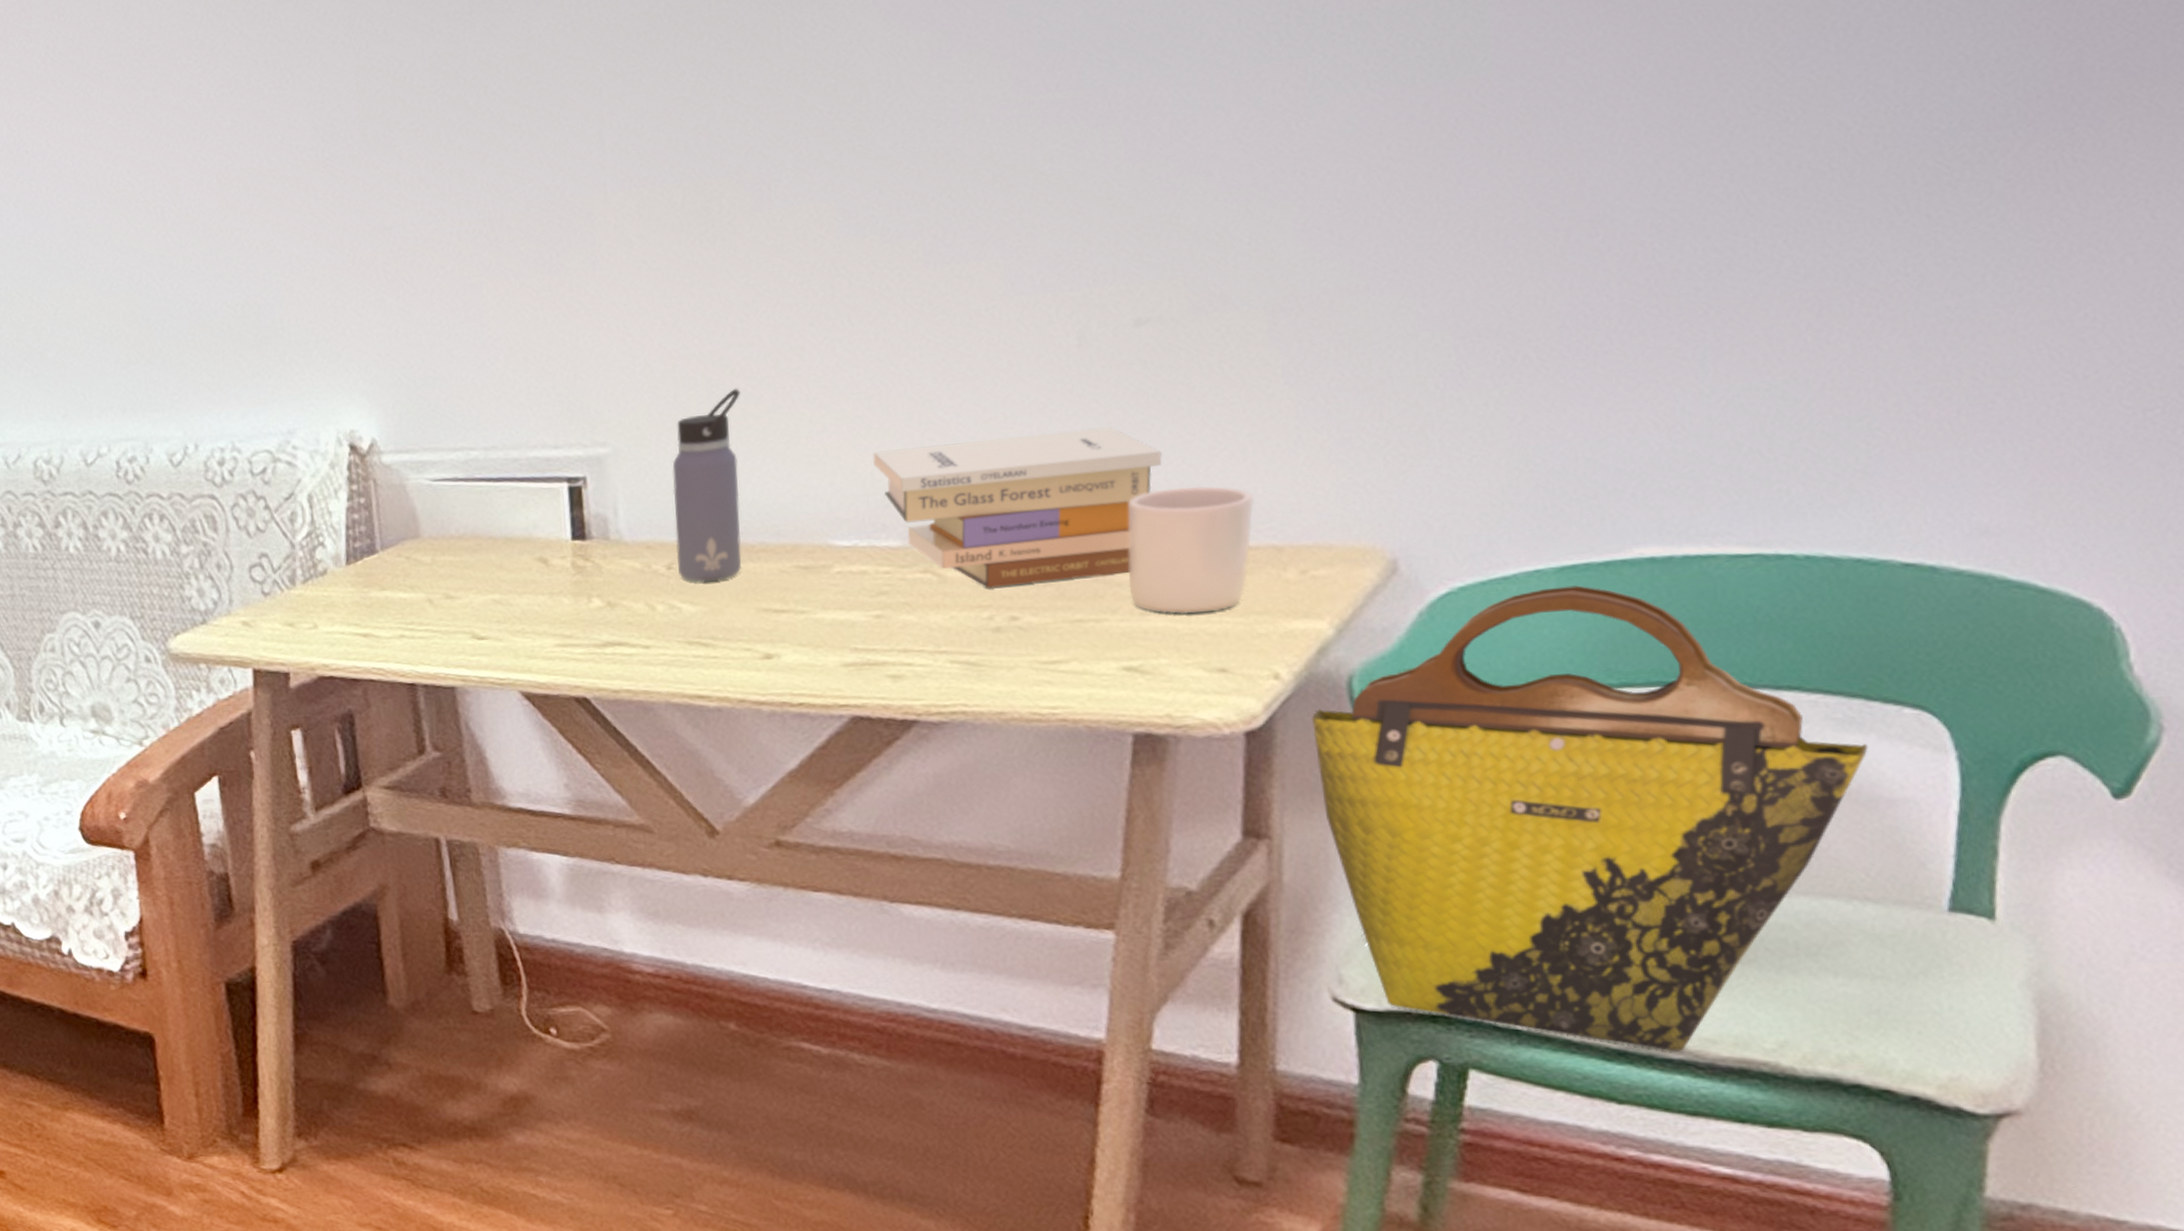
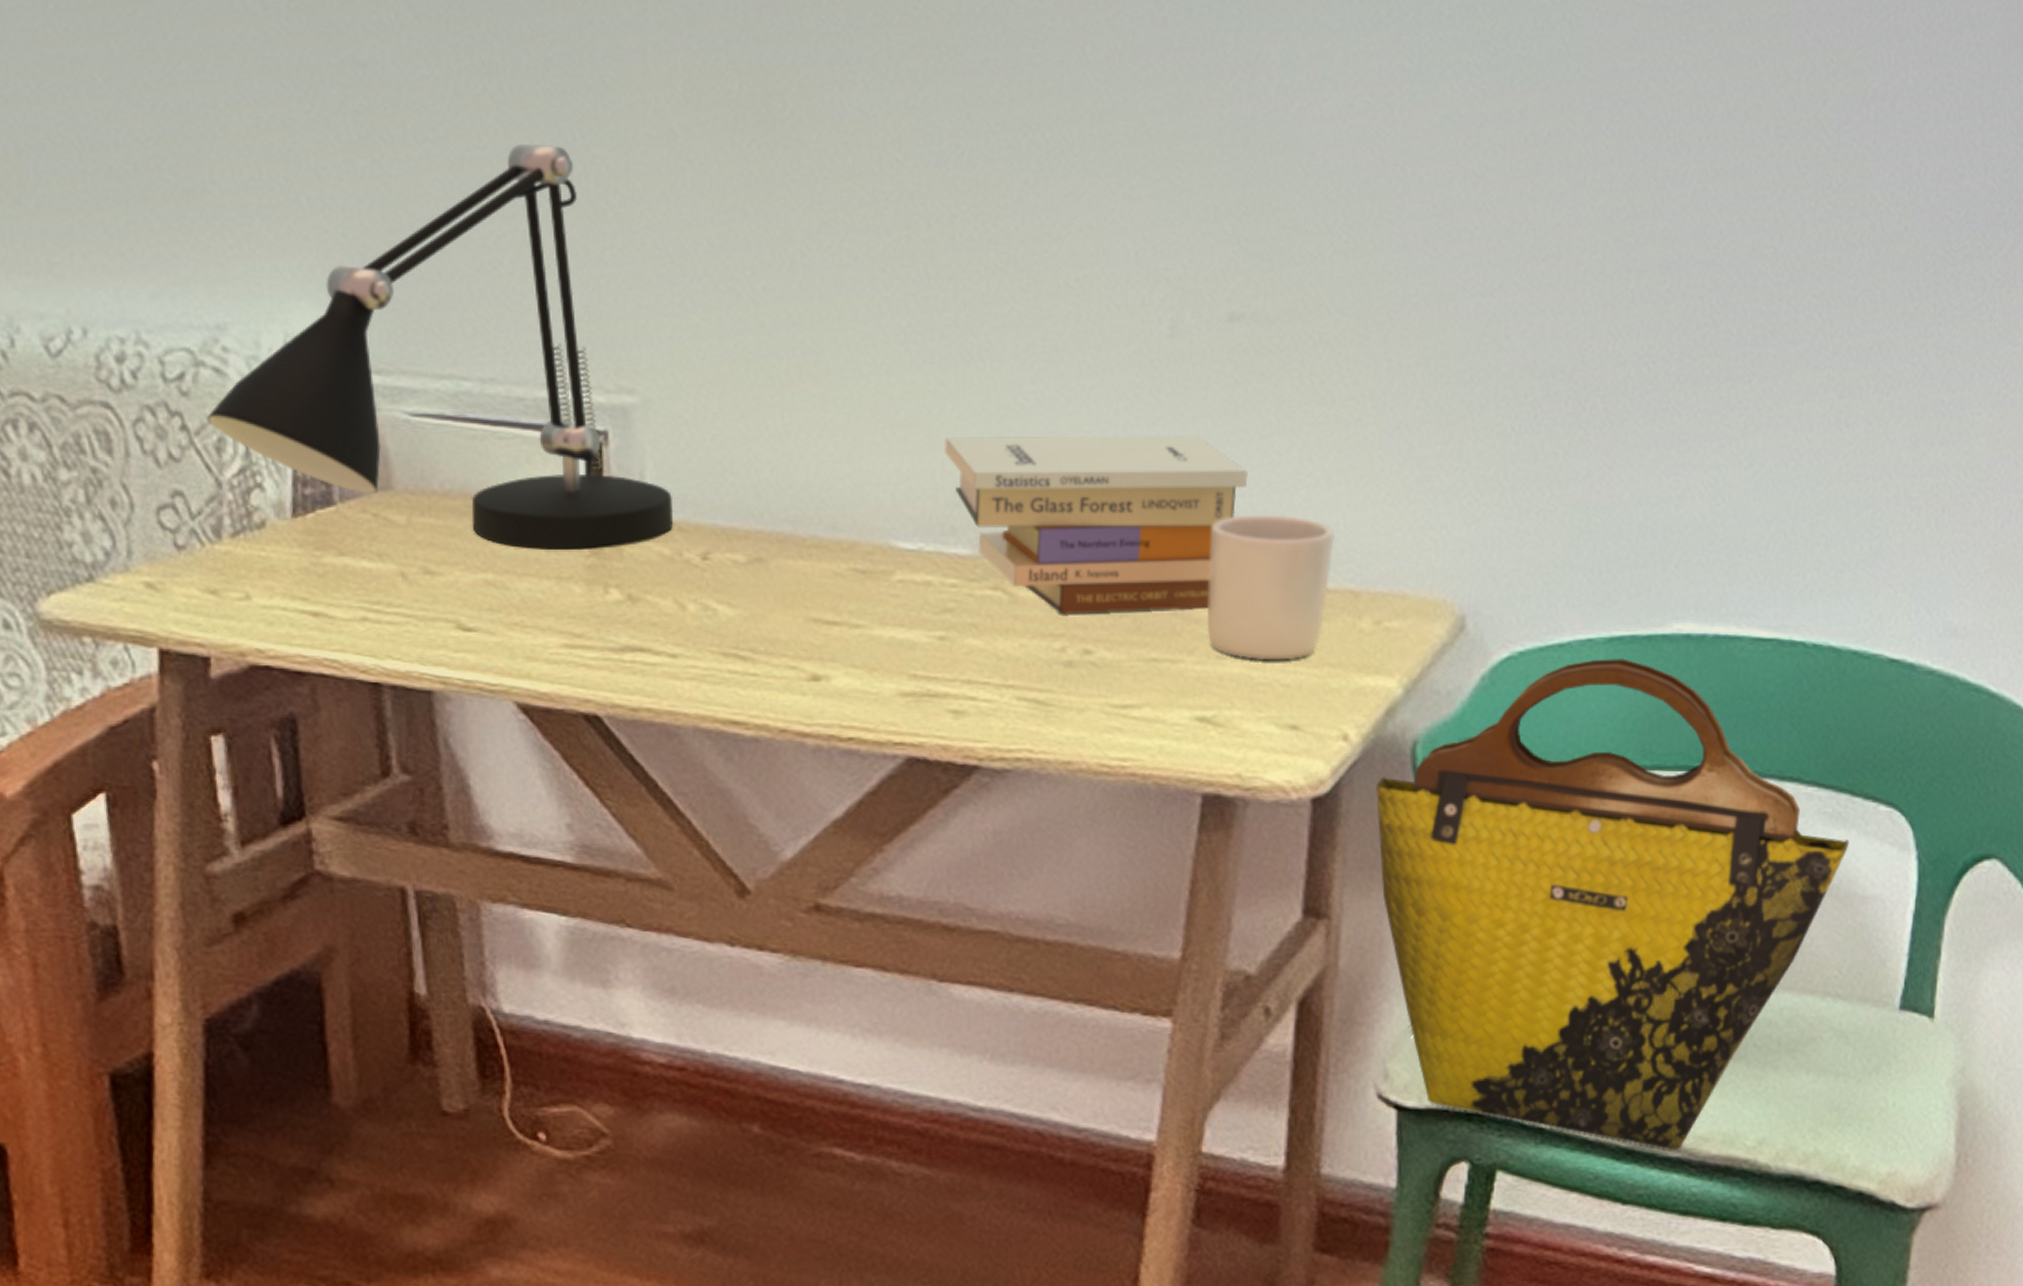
desk lamp: none [283,266,643,573] -> present [206,144,674,551]
water bottle: present [672,388,742,583] -> none [713,338,798,580]

